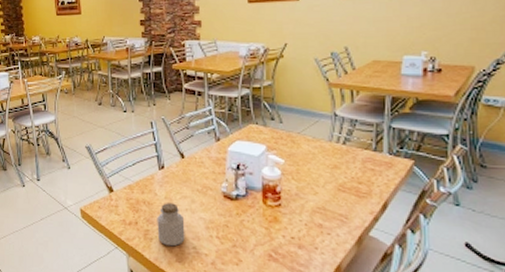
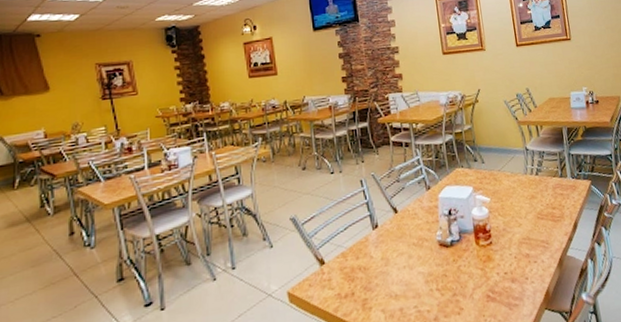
jar: present [157,203,185,247] -> none [374,262,406,312]

